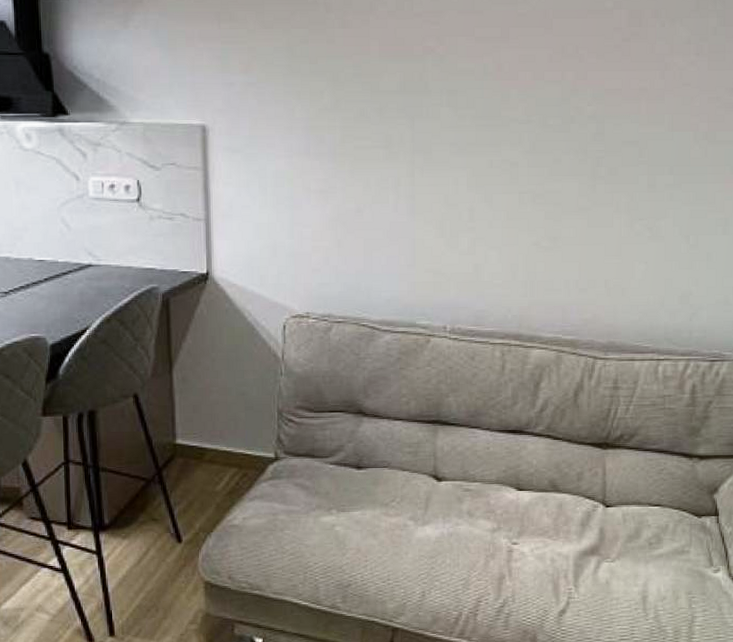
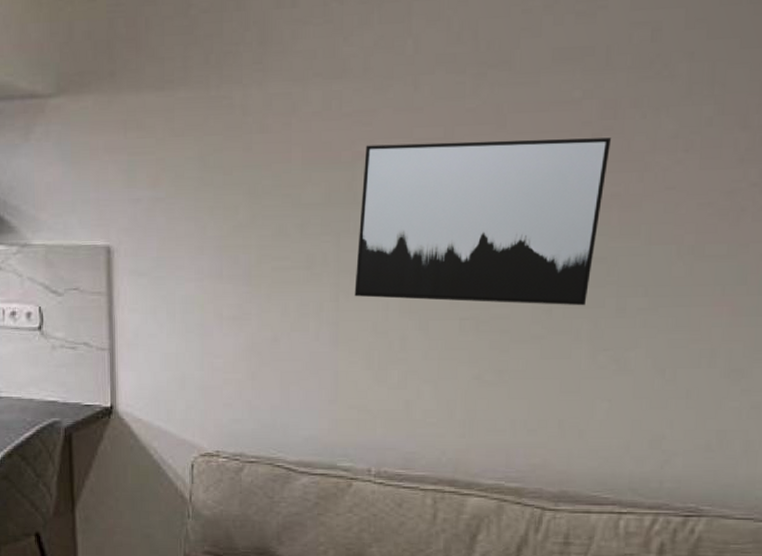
wall art: none [428,41,638,182] -> present [354,137,612,306]

